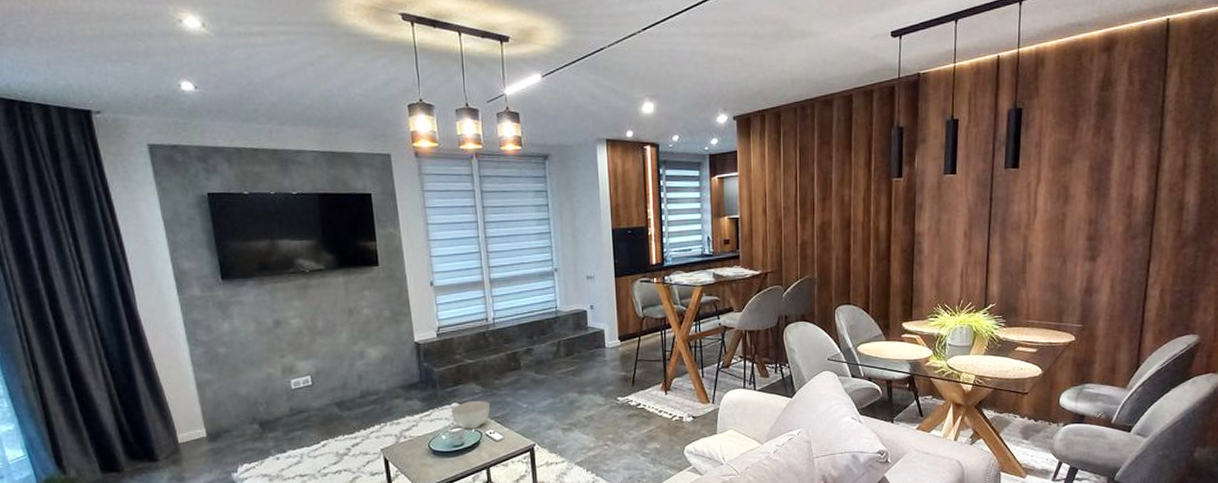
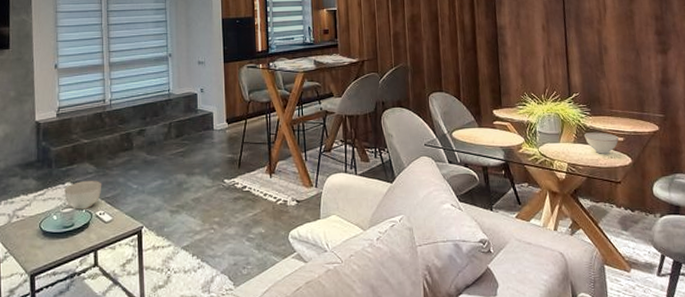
bowl: none [995,344,1032,366] -> present [583,132,620,154]

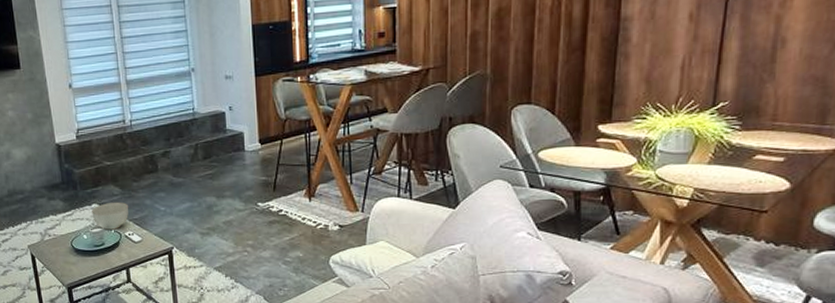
bowl: present [583,132,620,154] -> none [724,151,778,178]

